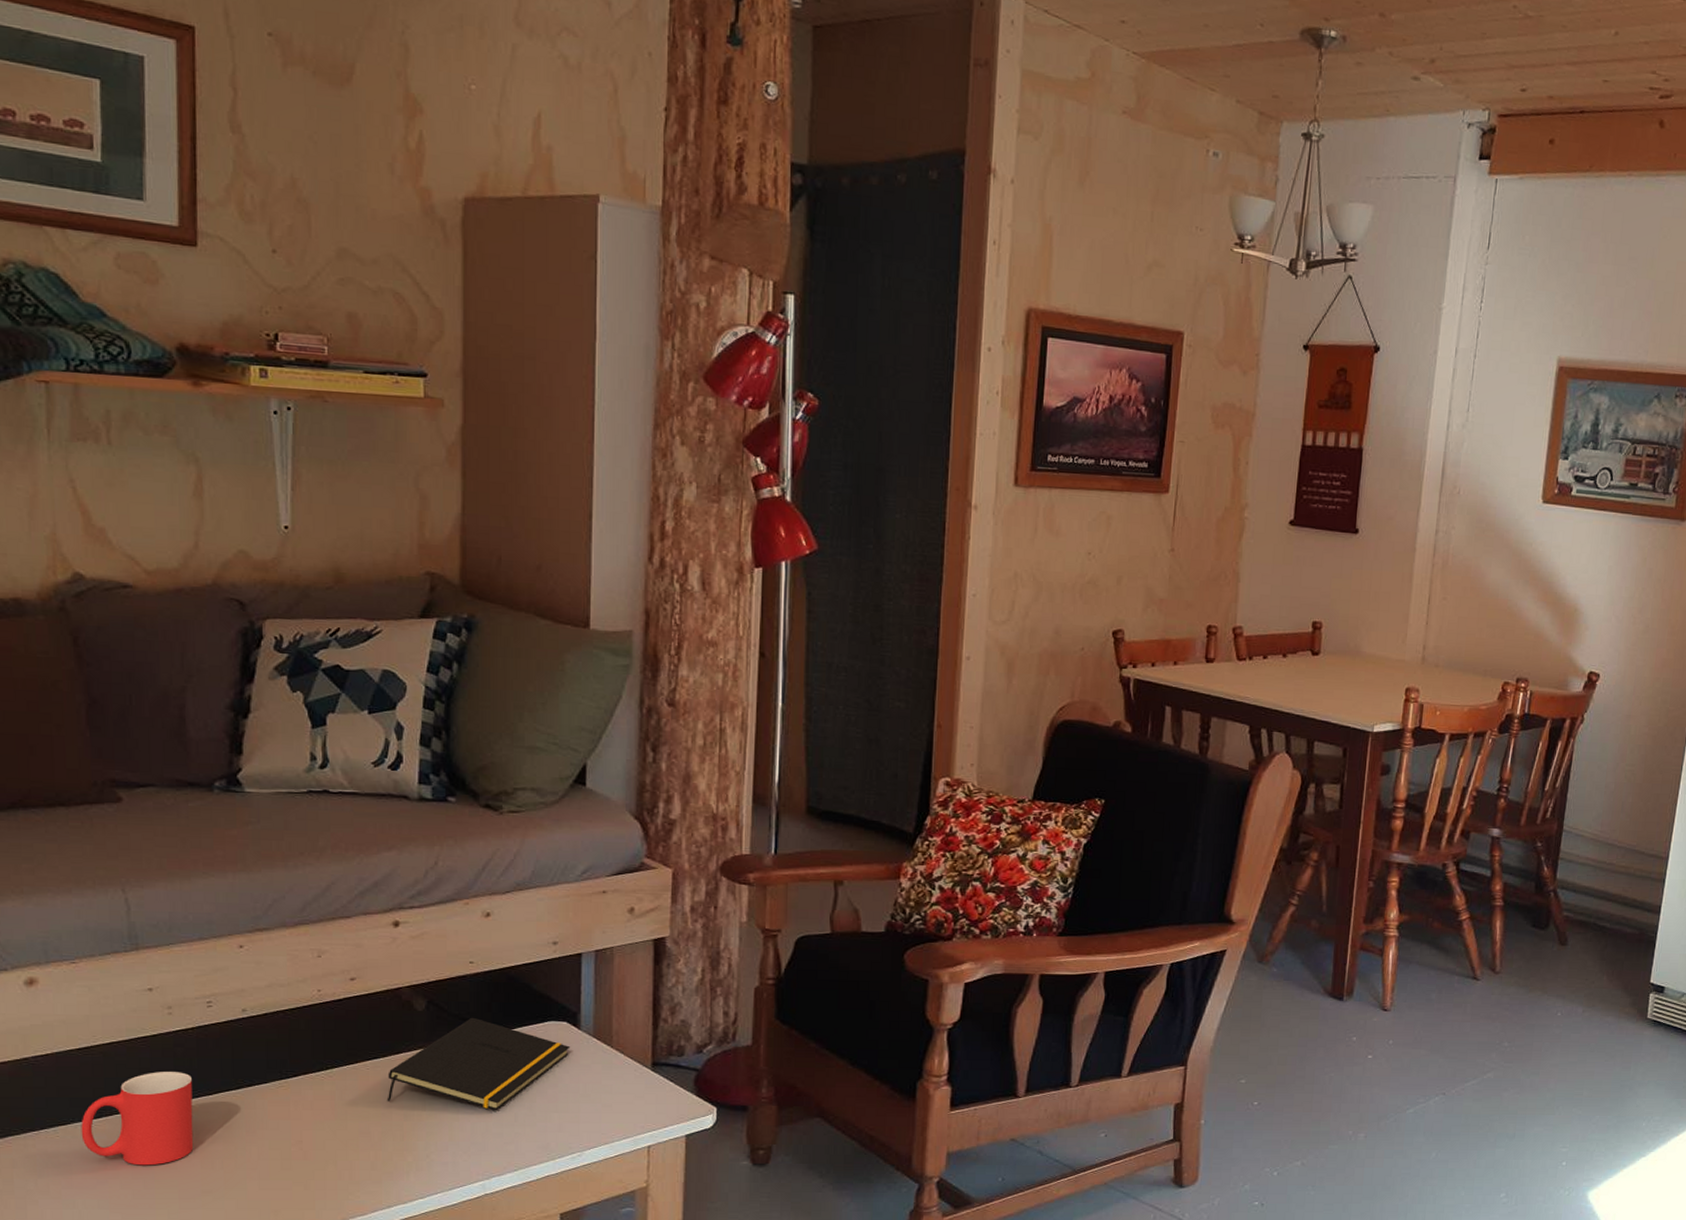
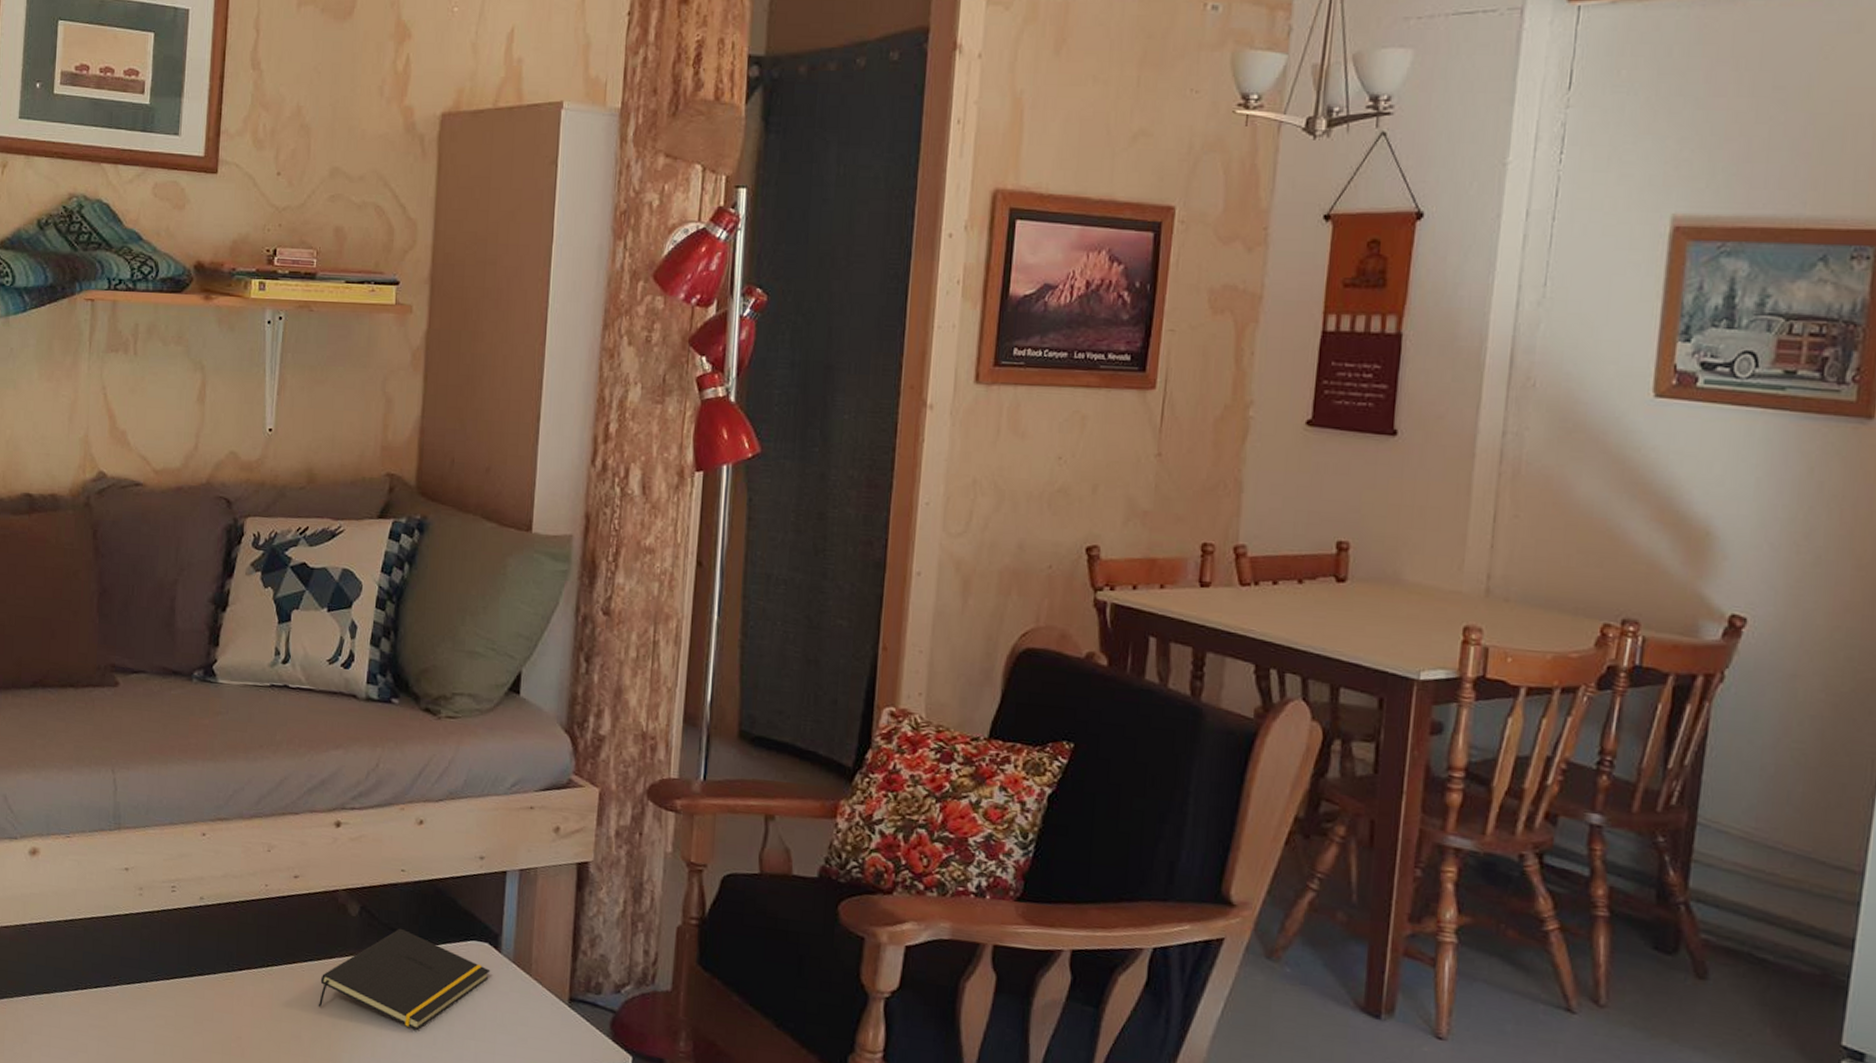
mug: present [81,1072,194,1166] -> none [60,950,154,1044]

